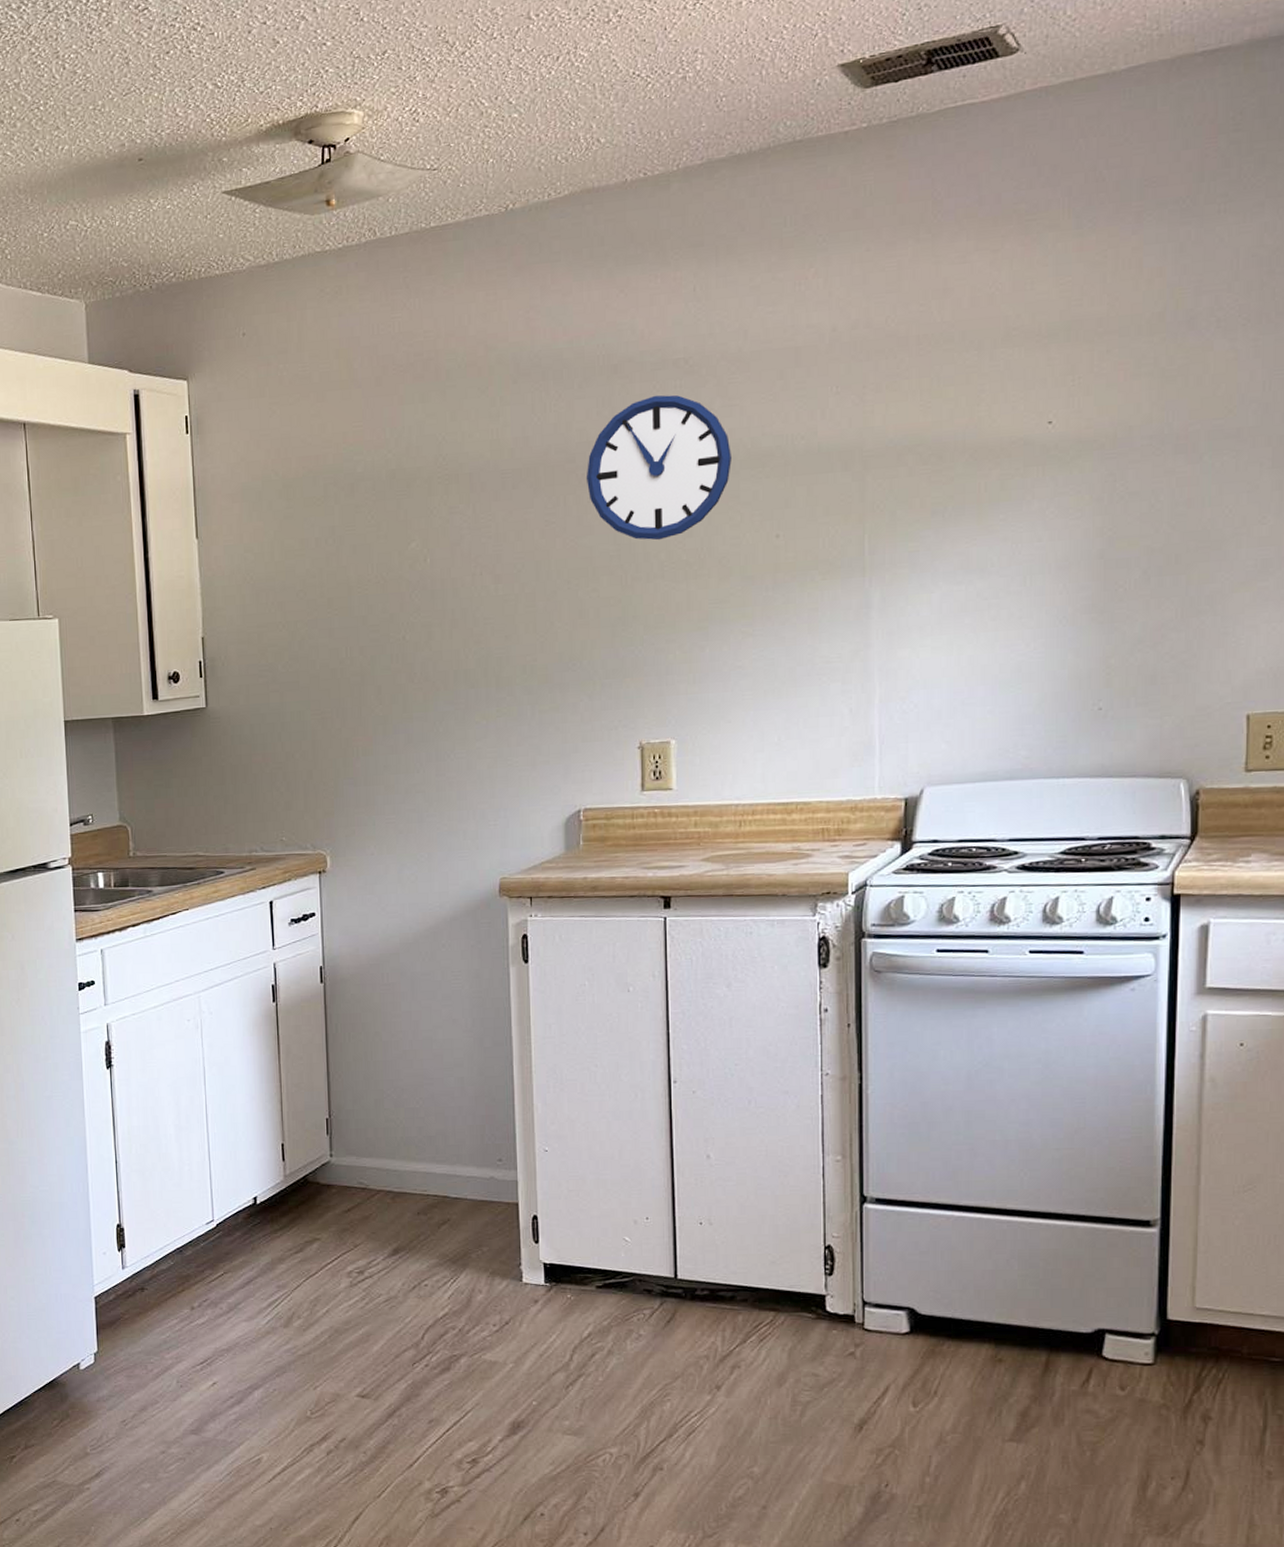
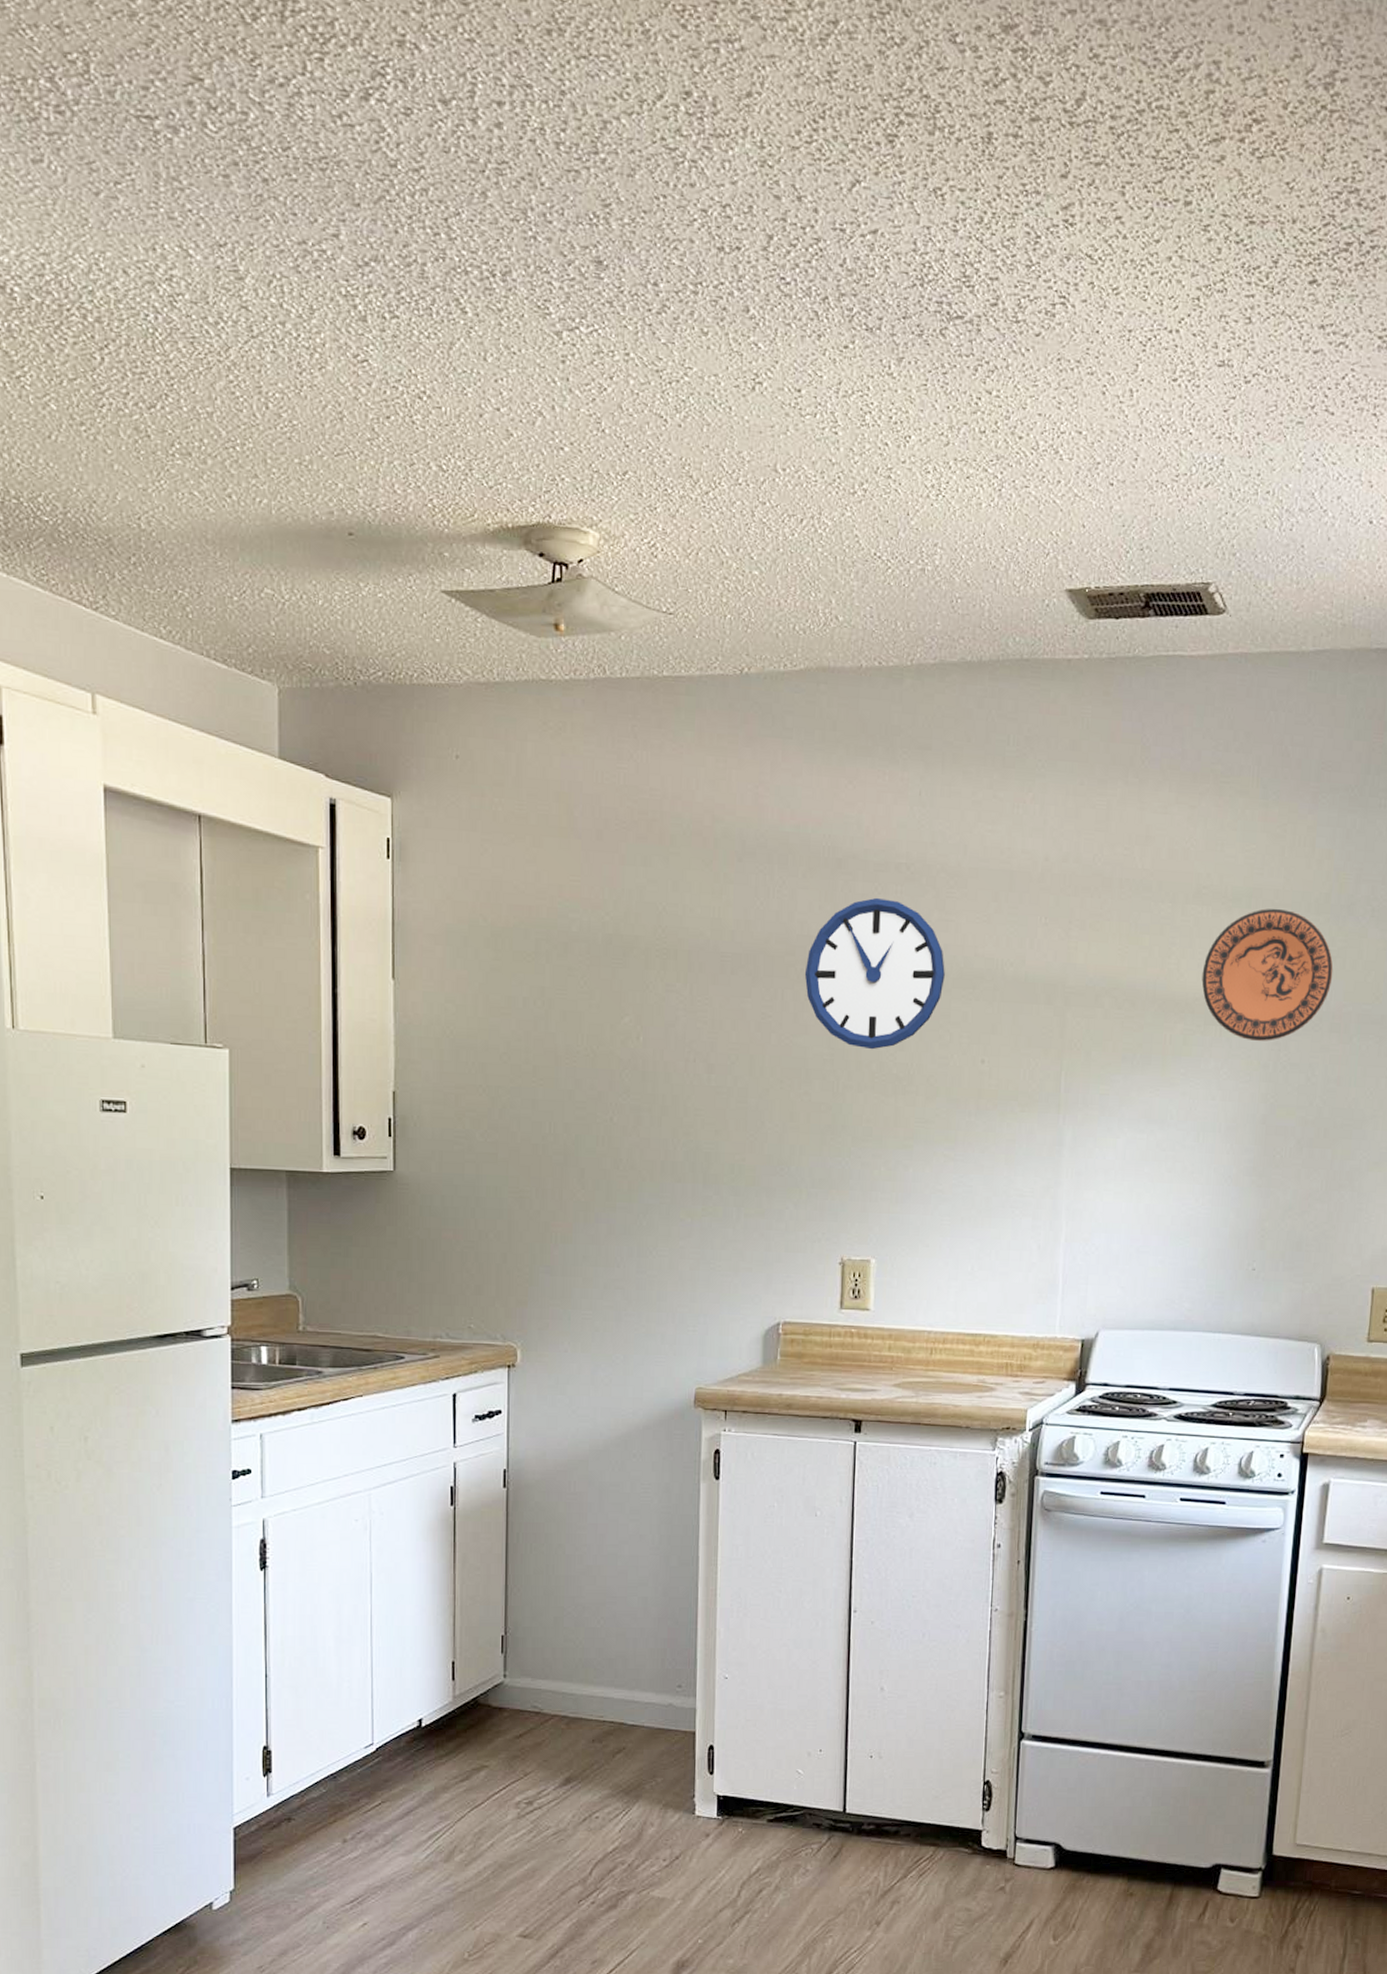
decorative plate: none [1018,336,1174,476] -> present [1202,908,1333,1041]

